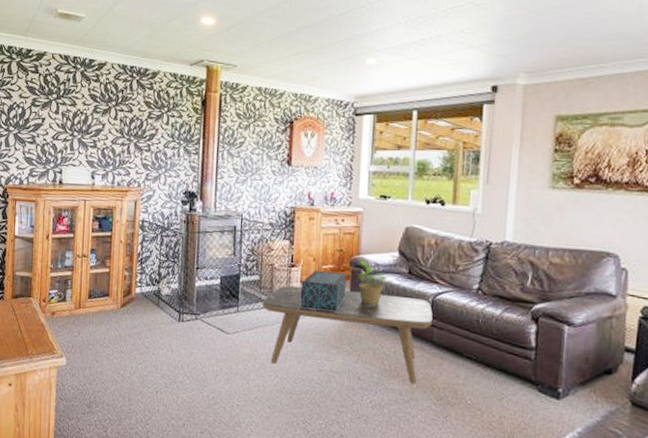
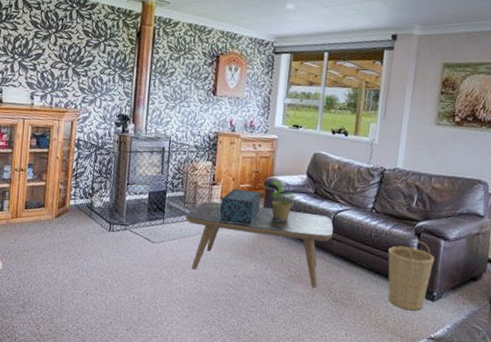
basket: none [500,326,558,411] -> present [388,240,435,311]

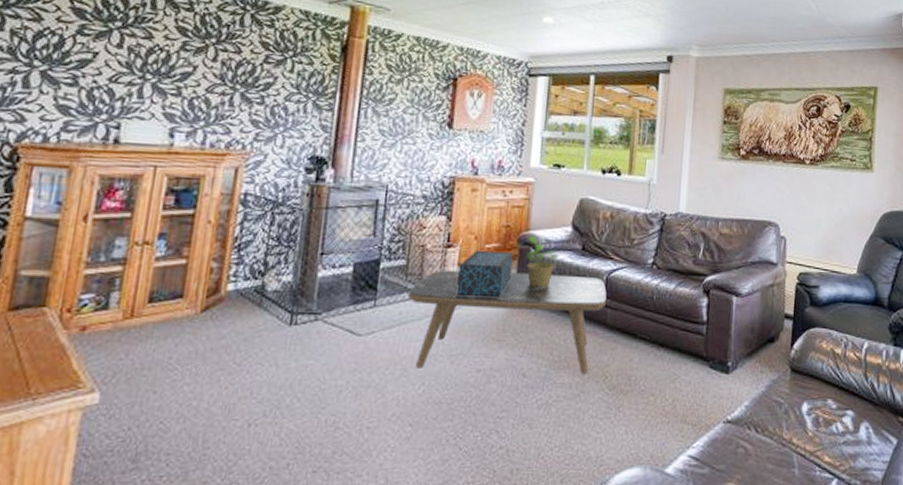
basket: present [388,240,435,311] -> none [673,299,727,389]

